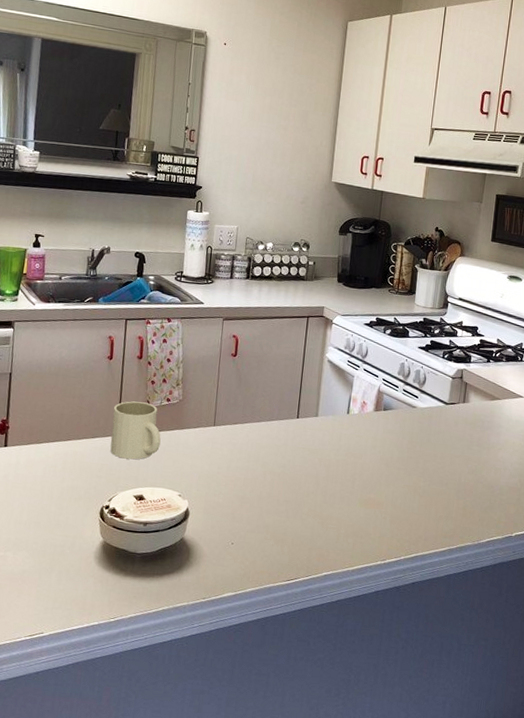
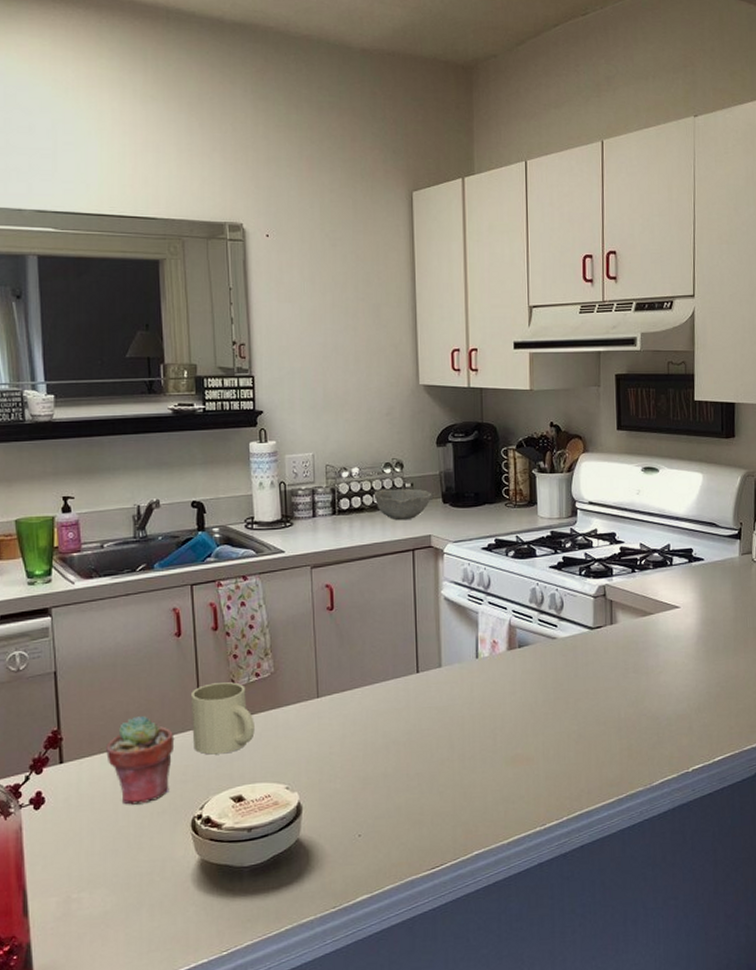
potted succulent: none [41,418,96,489] -> present [106,716,175,805]
bowl: none [282,263,329,292] -> present [374,488,431,521]

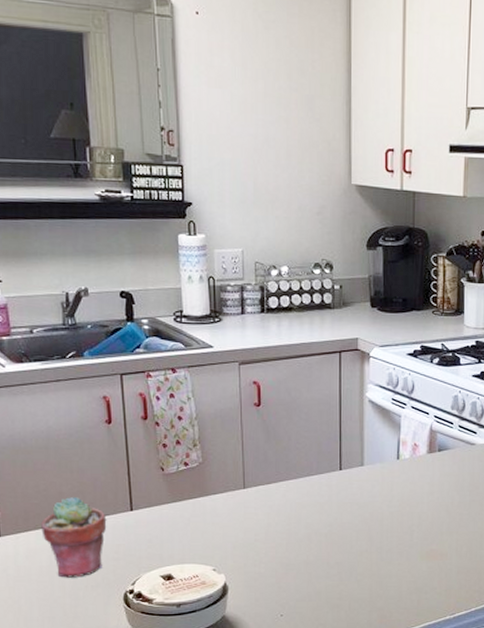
mug: present [190,682,255,755] -> none [121,470,183,536]
bowl: present [374,488,431,521] -> none [302,290,360,322]

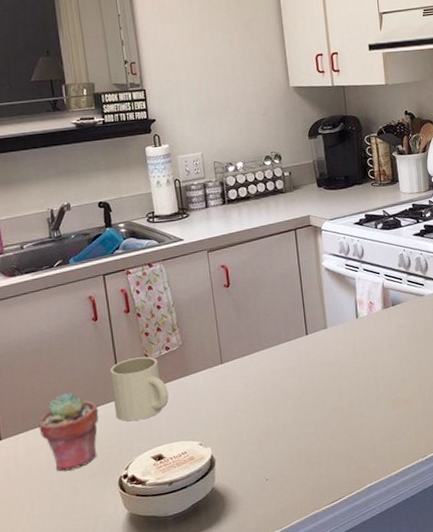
mug: none [121,470,183,536] -> present [109,356,169,422]

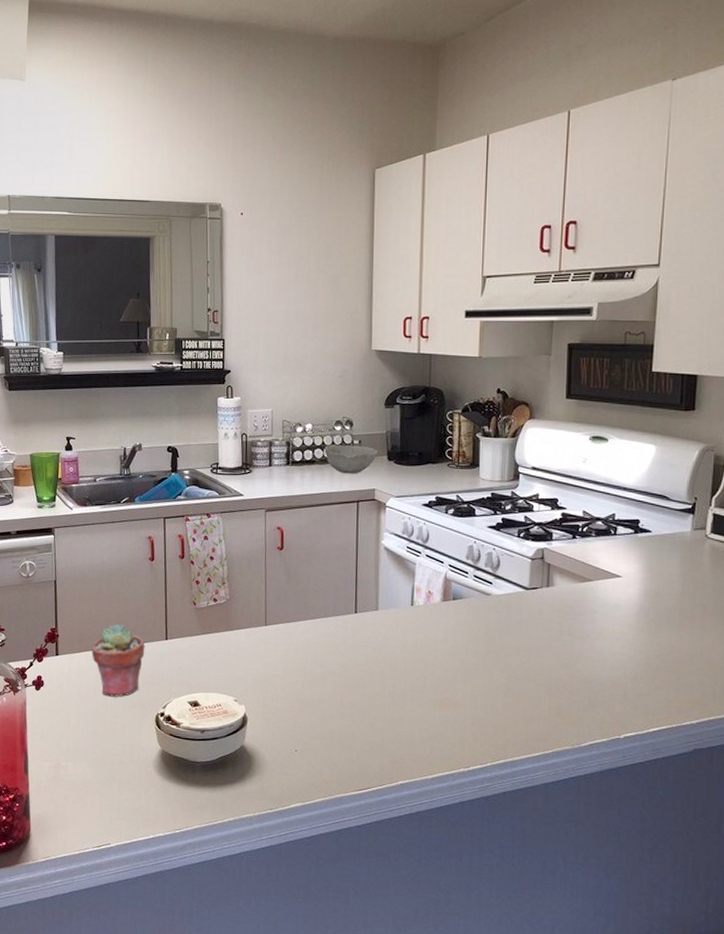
mug: present [109,356,169,422] -> none [159,603,211,664]
bowl: none [257,176,307,205] -> present [324,444,377,474]

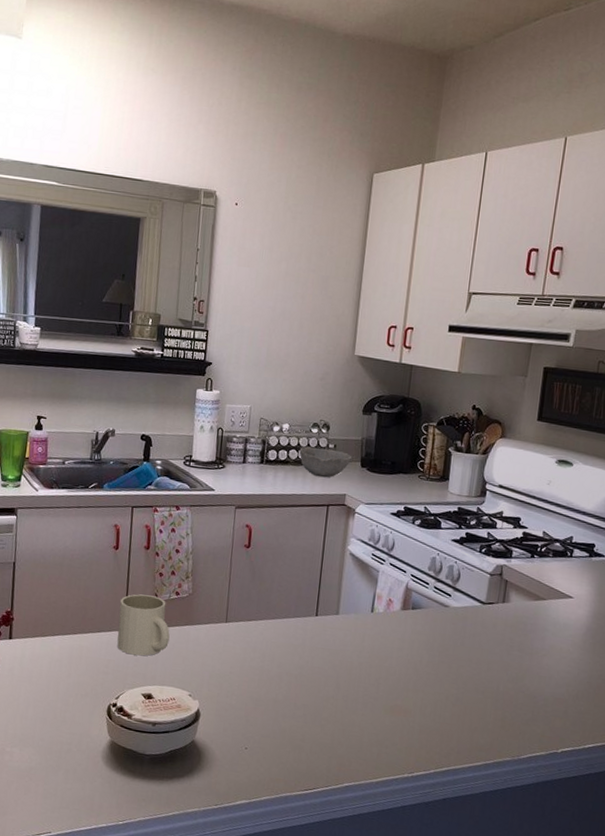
potted succulent: present [91,624,145,697] -> none [46,611,103,685]
mug: none [159,603,211,664] -> present [117,594,170,656]

